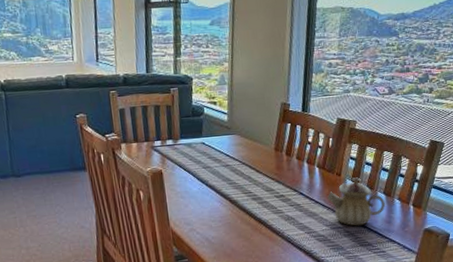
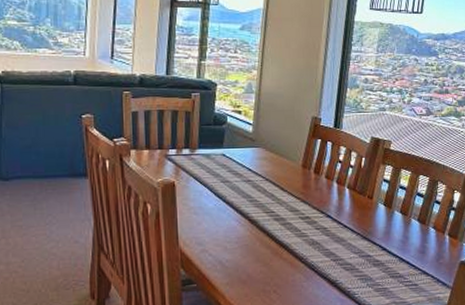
teapot: present [328,177,385,226] -> none [357,201,419,255]

